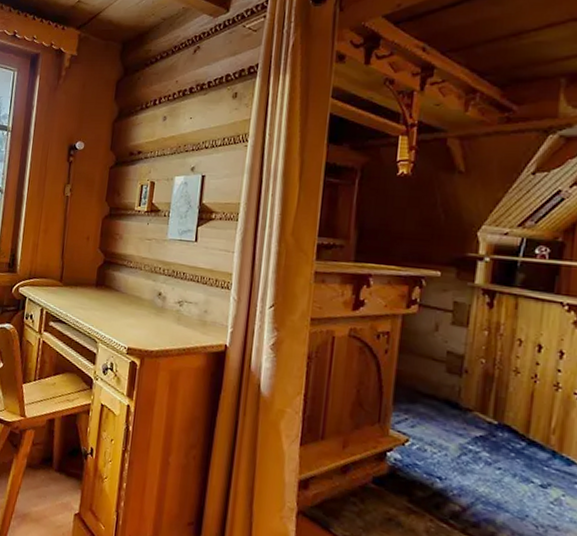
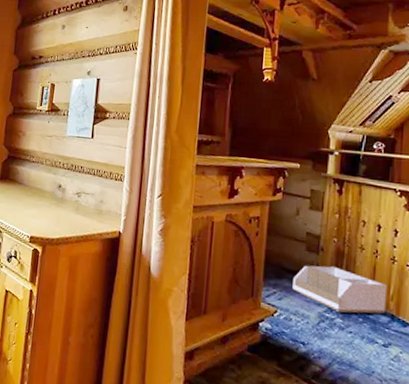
storage bin: none [428,389,549,449] -> present [292,265,388,314]

